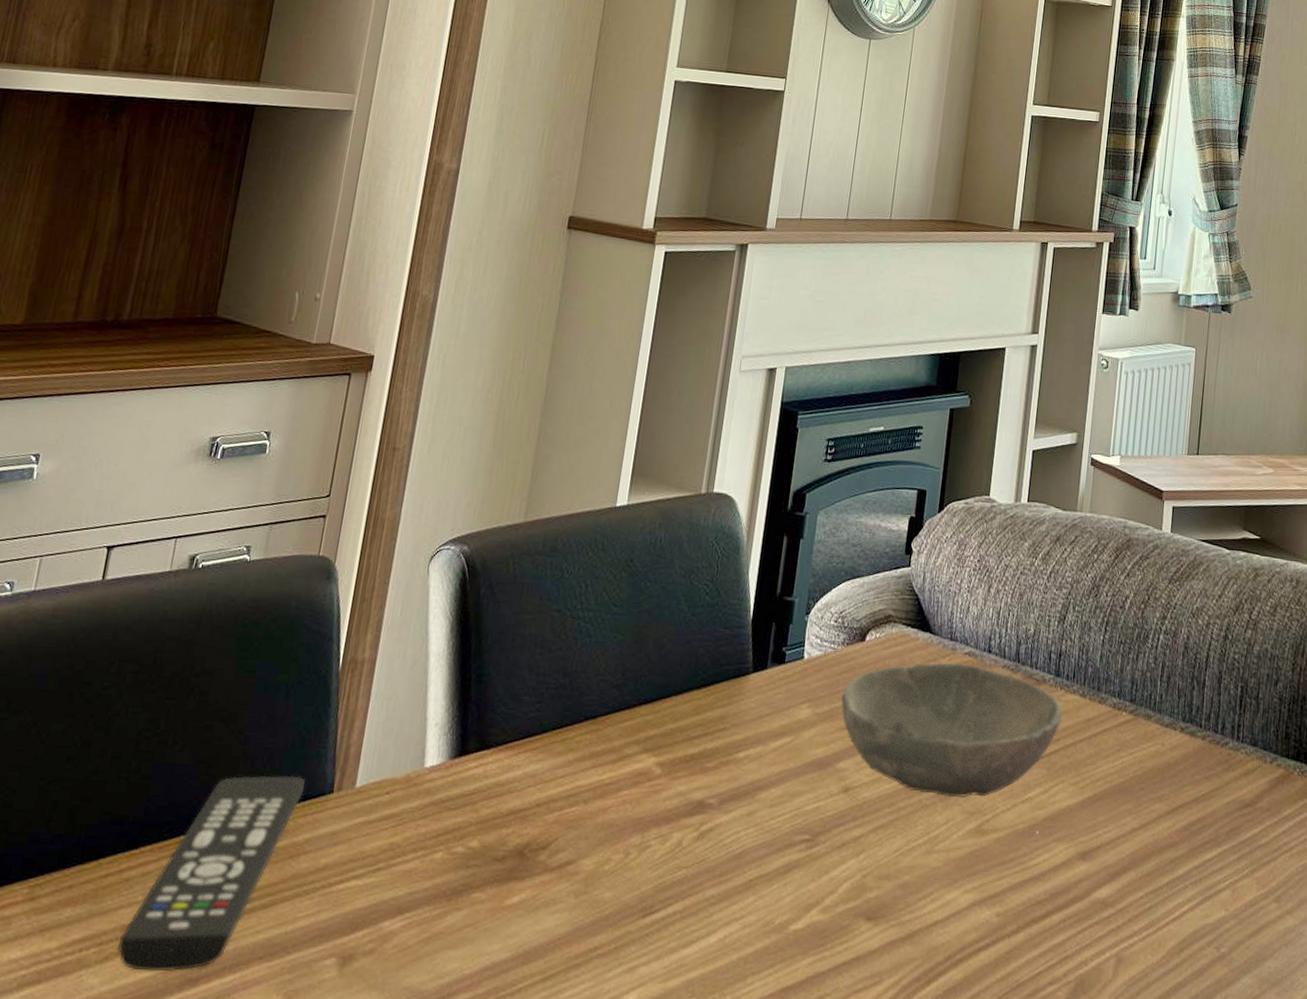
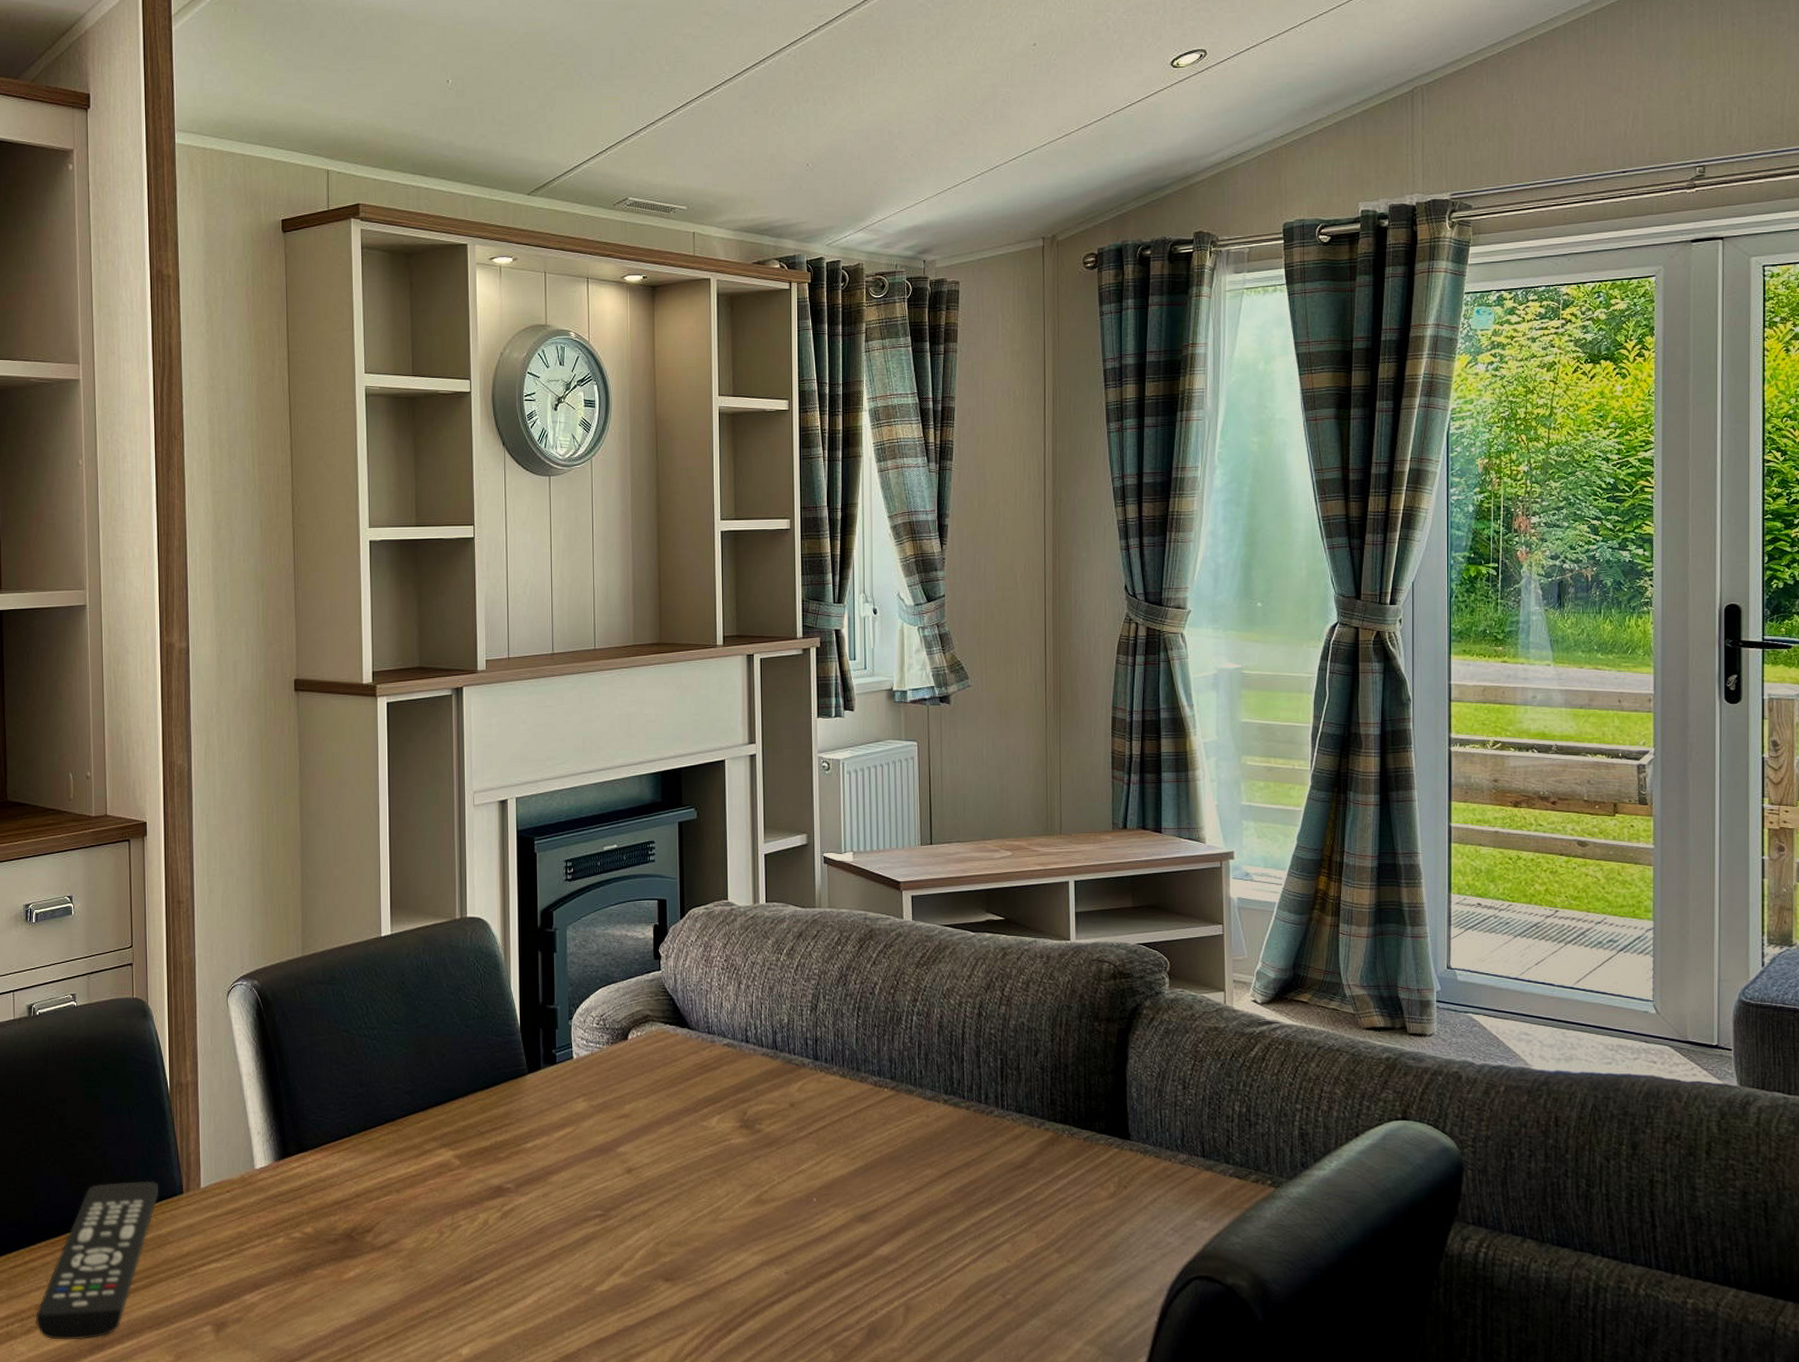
bowl: present [841,662,1063,798] -> none [612,1053,825,1173]

